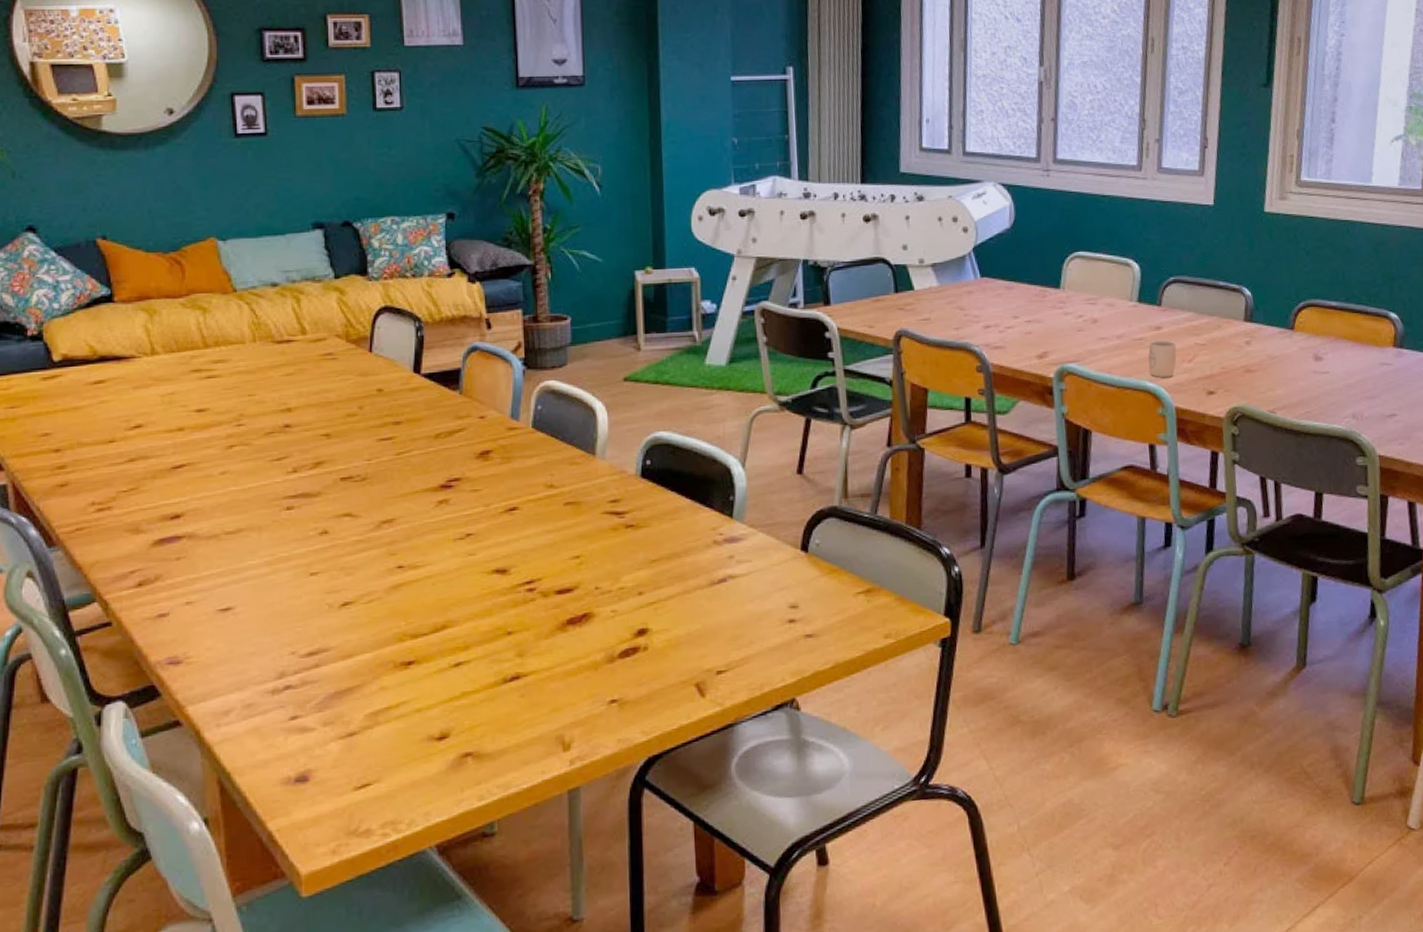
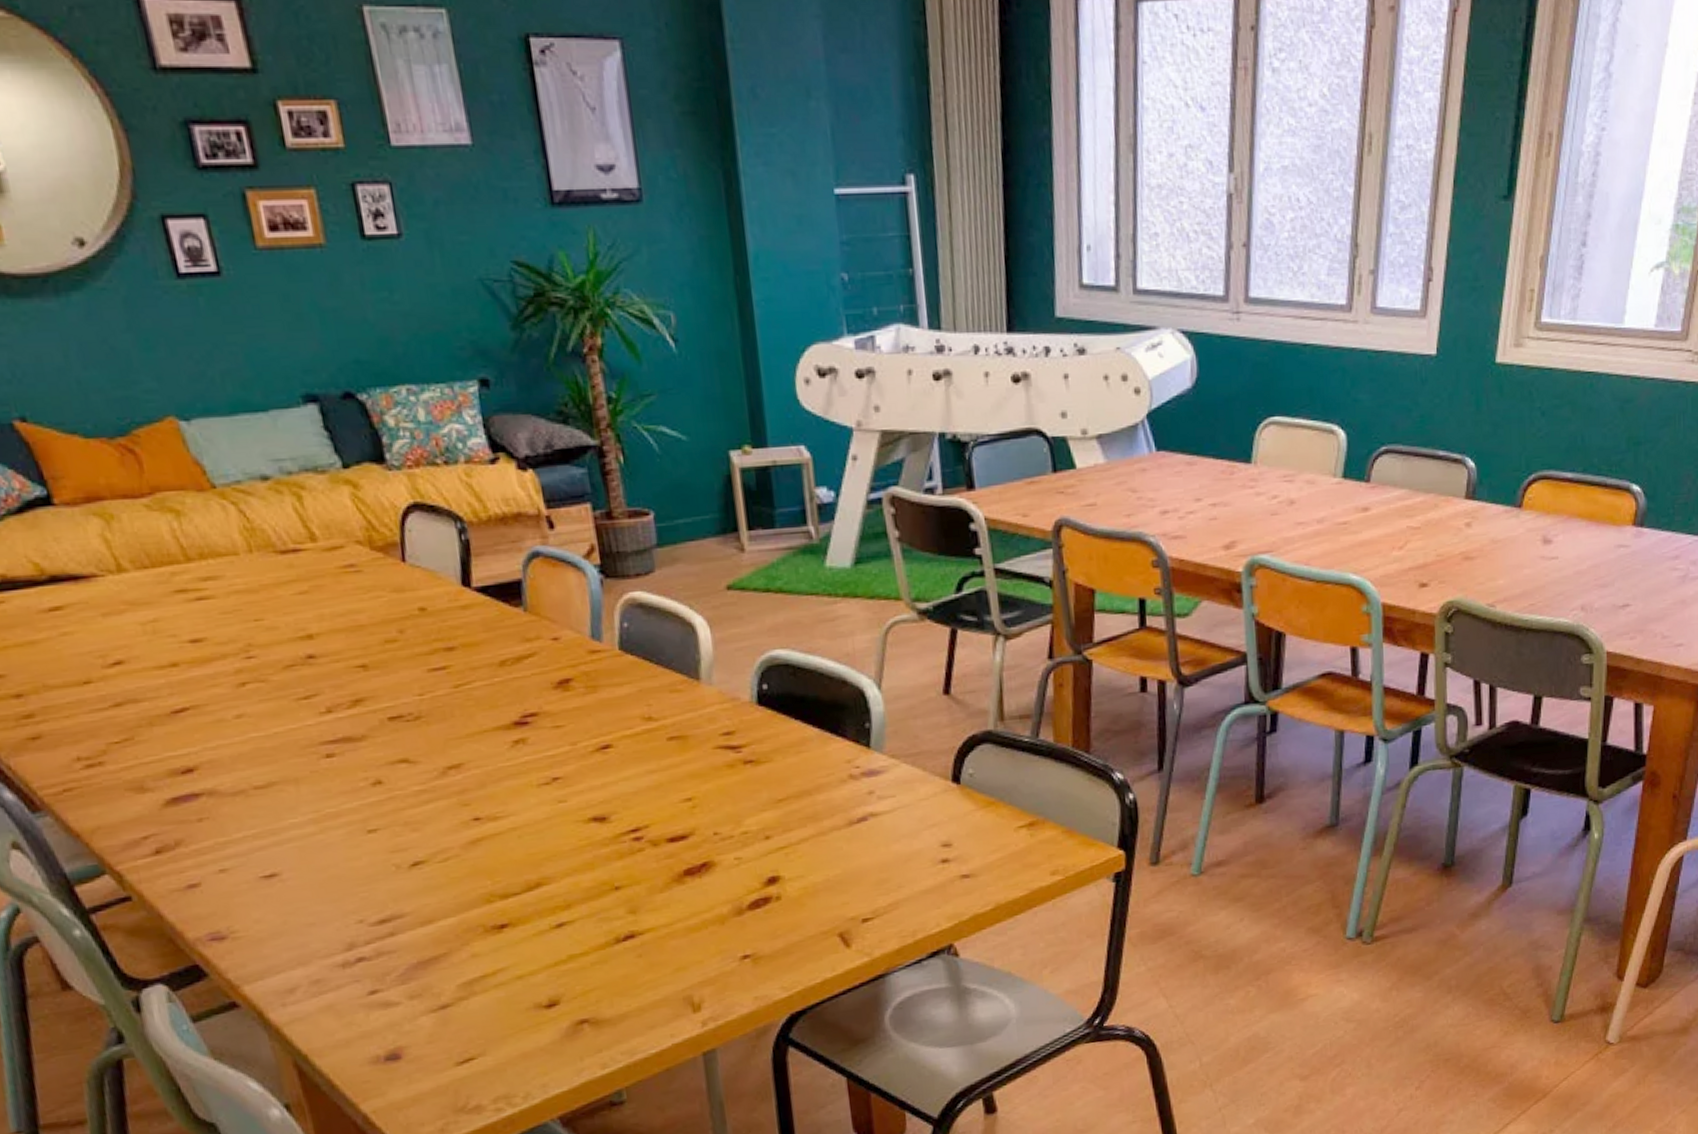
mug: present [1148,340,1177,377] -> none [1352,524,1386,569]

